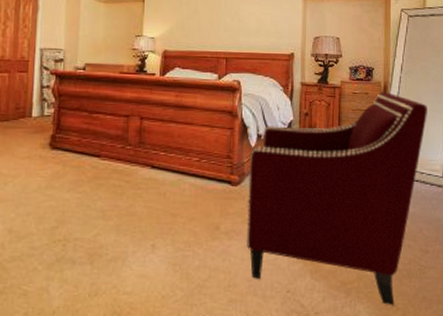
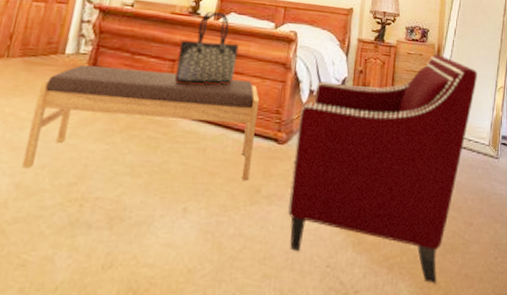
bench: none [11,126,210,219] -> present [22,65,259,180]
tote bag: none [130,68,186,137] -> present [174,11,239,86]

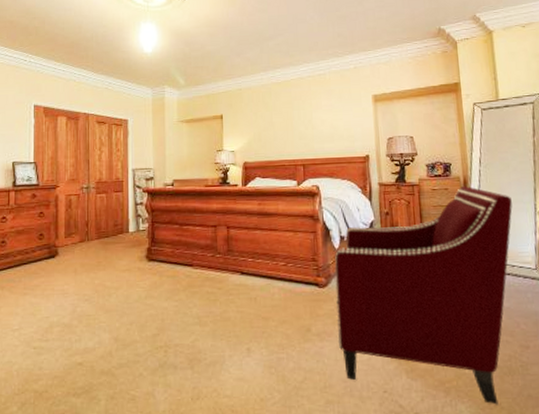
bench: present [22,65,259,180] -> none [115,235,298,326]
tote bag: present [174,11,239,86] -> none [217,179,269,246]

